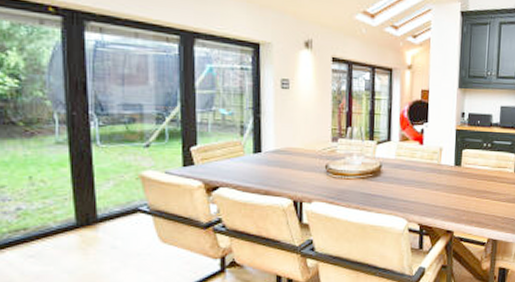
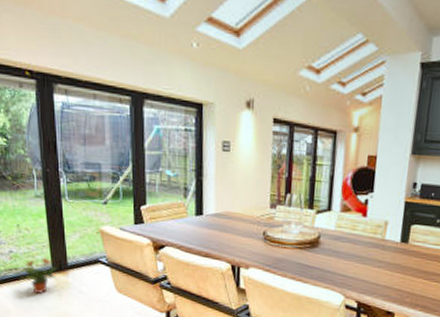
potted plant: none [29,212,82,256] -> present [19,257,57,295]

